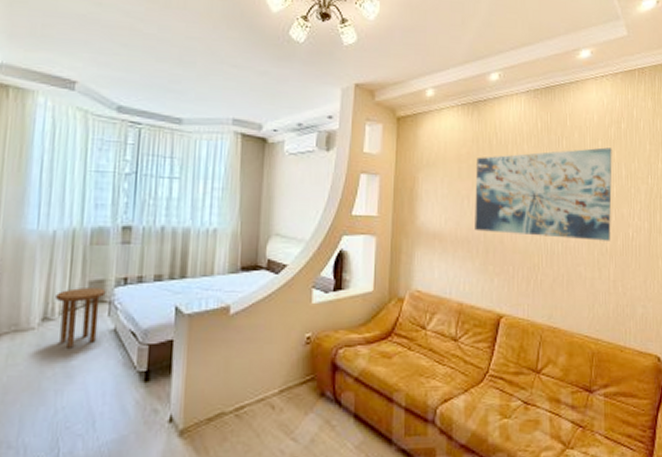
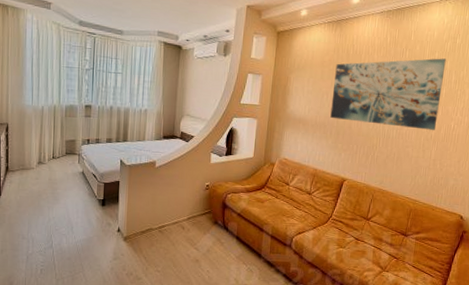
side table: present [55,288,106,348] -> none [46,144,76,182]

